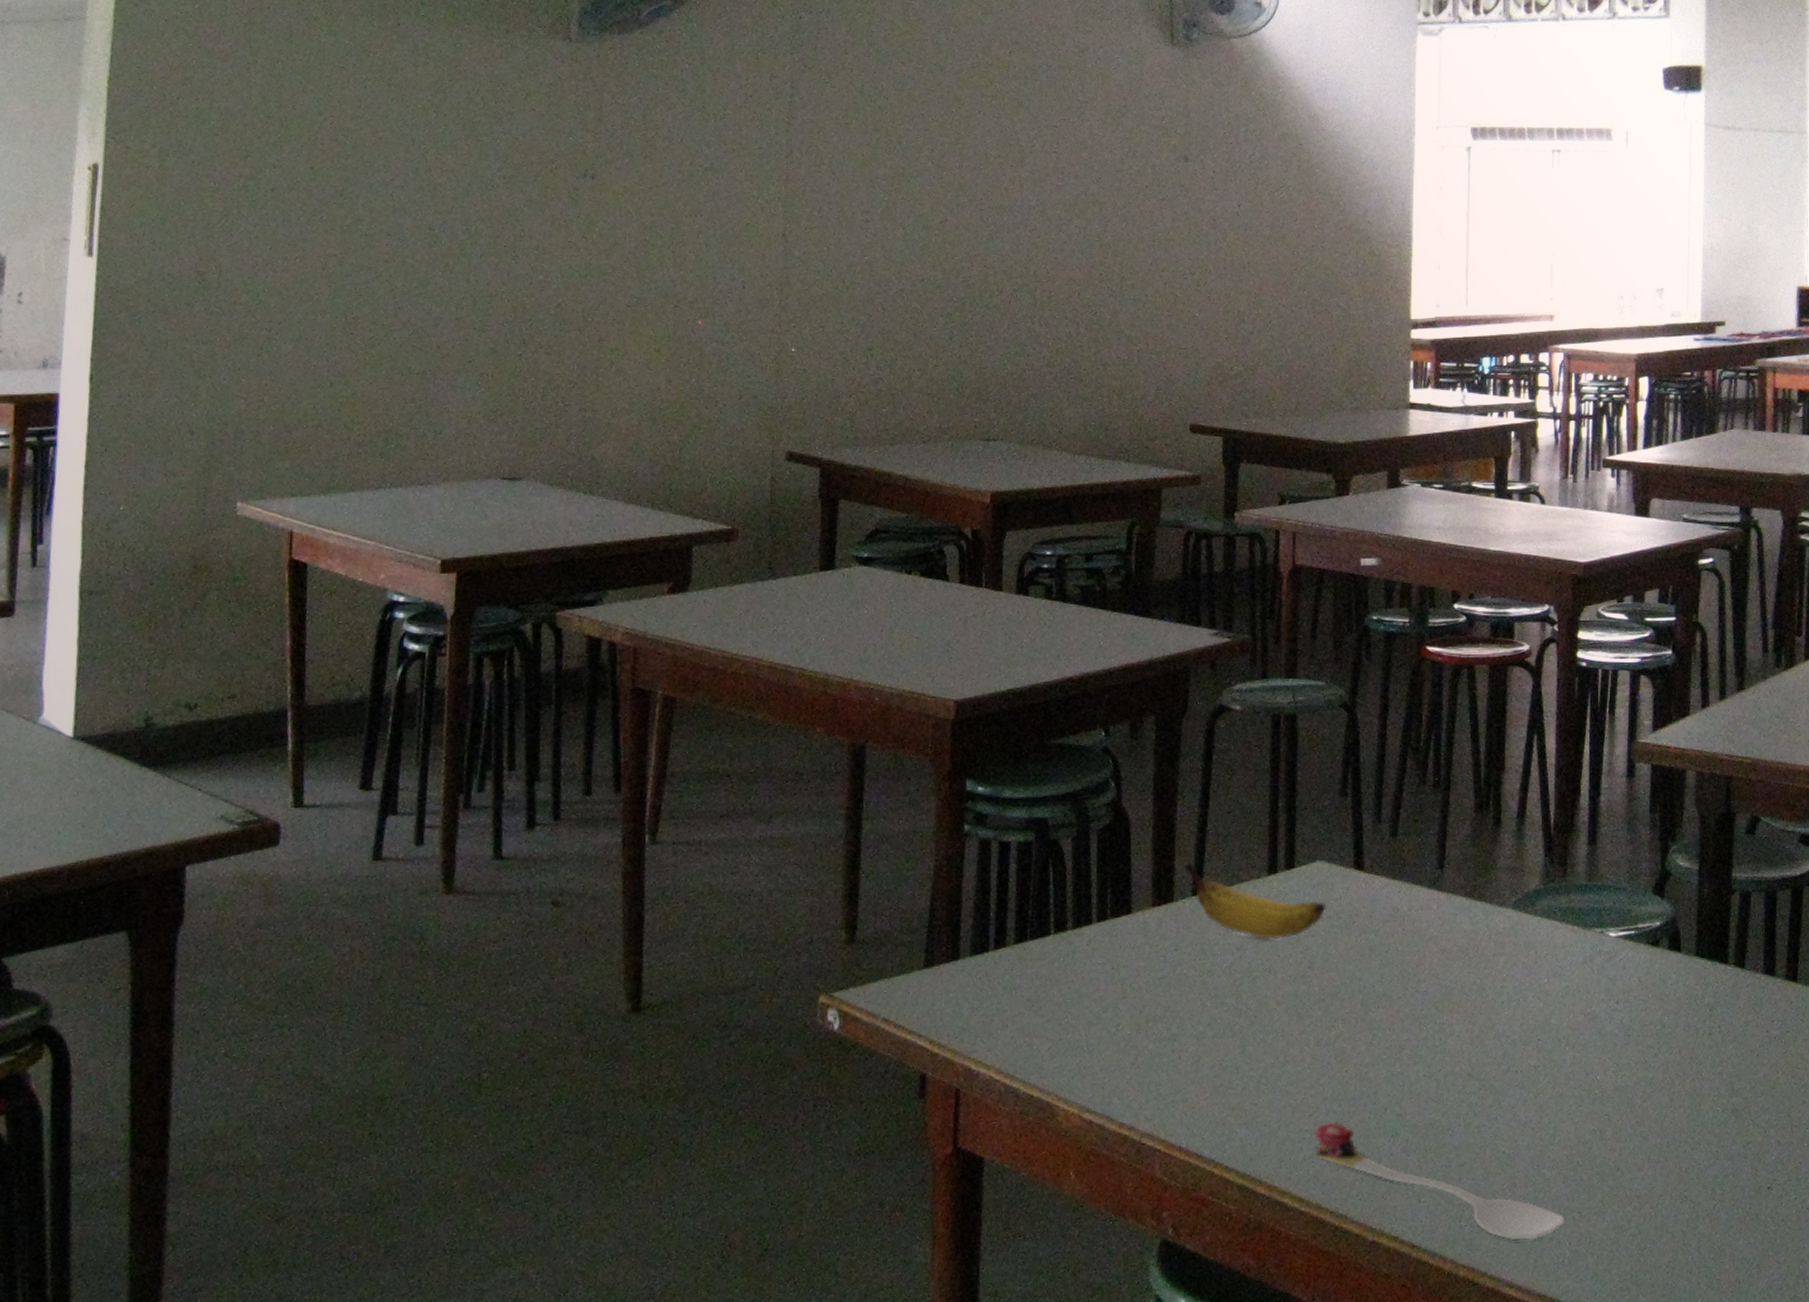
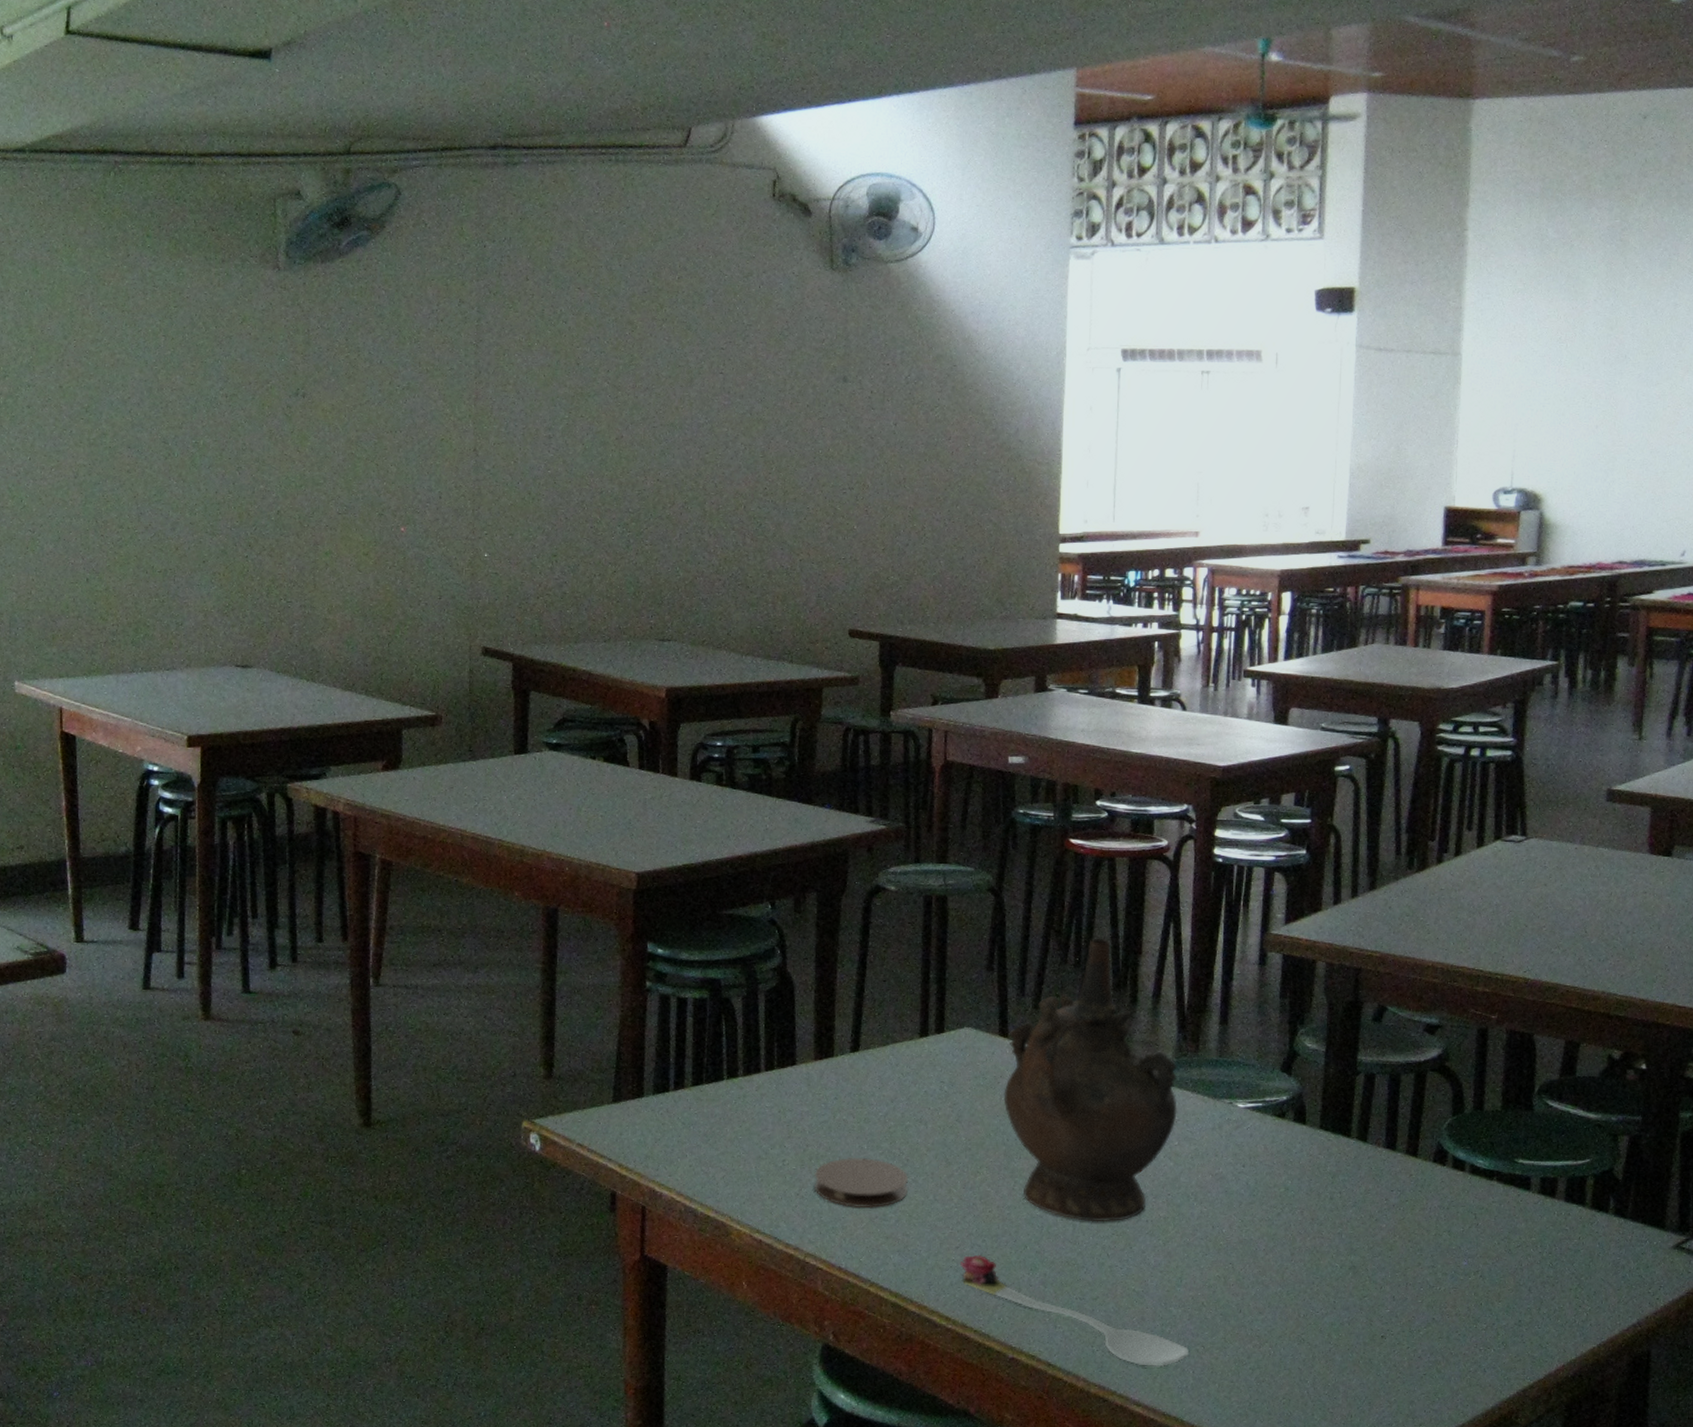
coaster: none [1151,1016,1256,1077] -> present [814,1157,908,1209]
banana: present [1183,862,1327,939] -> none [843,1023,973,1094]
ceremonial vessel: none [1360,754,1546,1077] -> present [1004,938,1177,1222]

